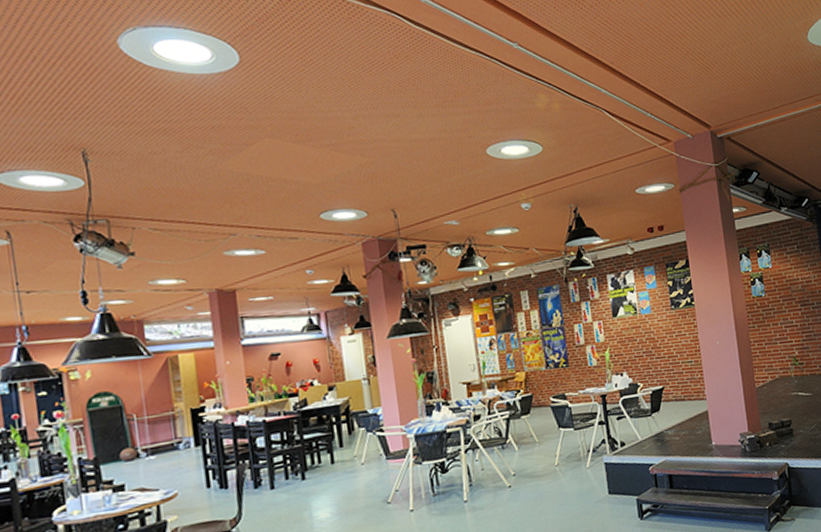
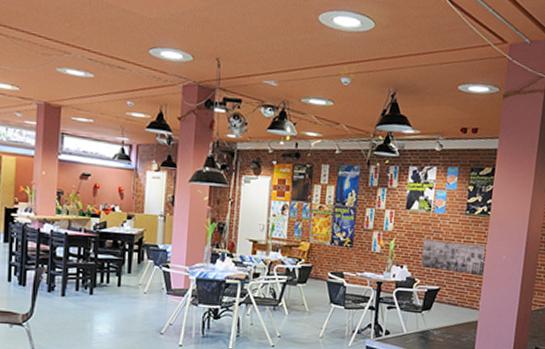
wall art: none [637,335,702,371] -> present [420,239,485,275]

